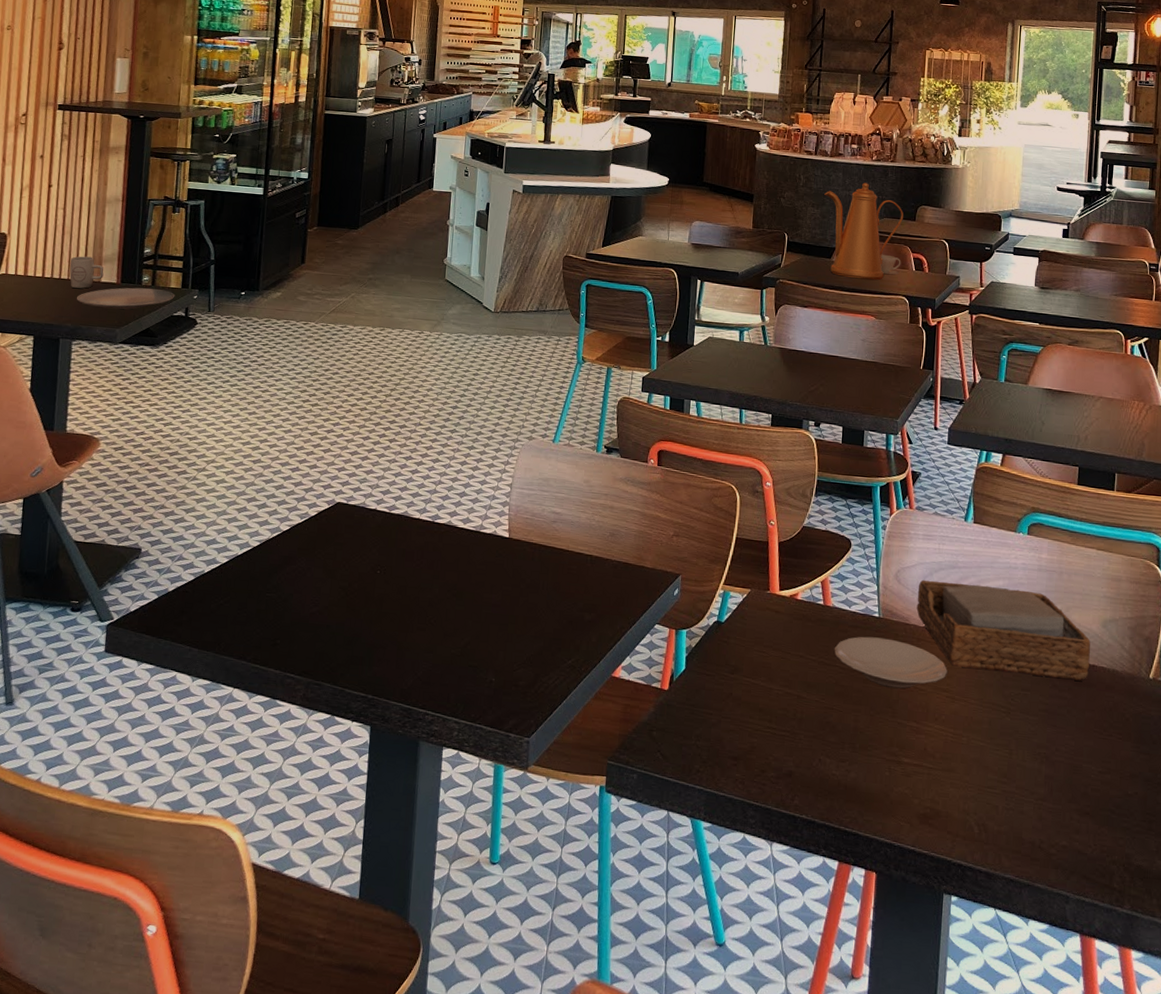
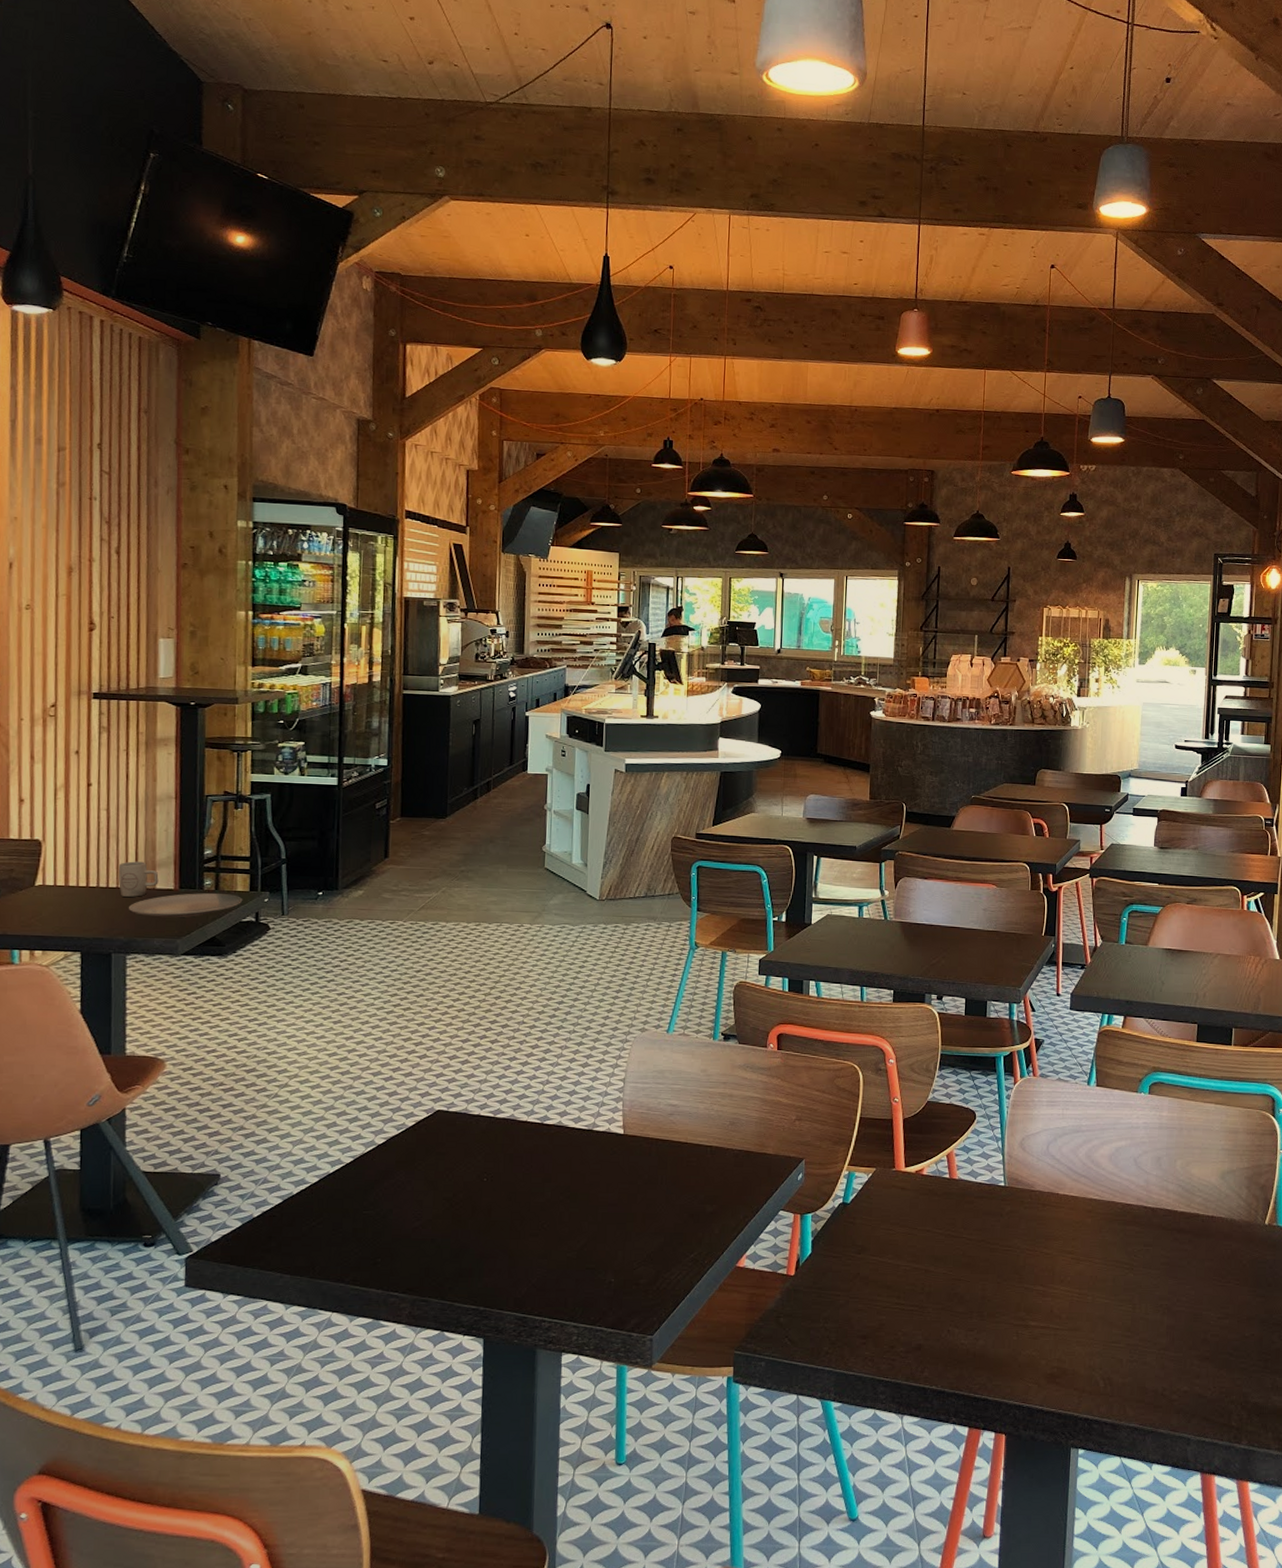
coffee pot: present [824,182,904,281] -> none [943,747,1023,848]
saucer: present [834,636,949,690] -> none [960,1206,1073,1255]
teacup: present [880,254,901,276] -> none [1001,820,1022,842]
napkin holder: present [916,579,1091,681] -> none [1041,1146,1210,1232]

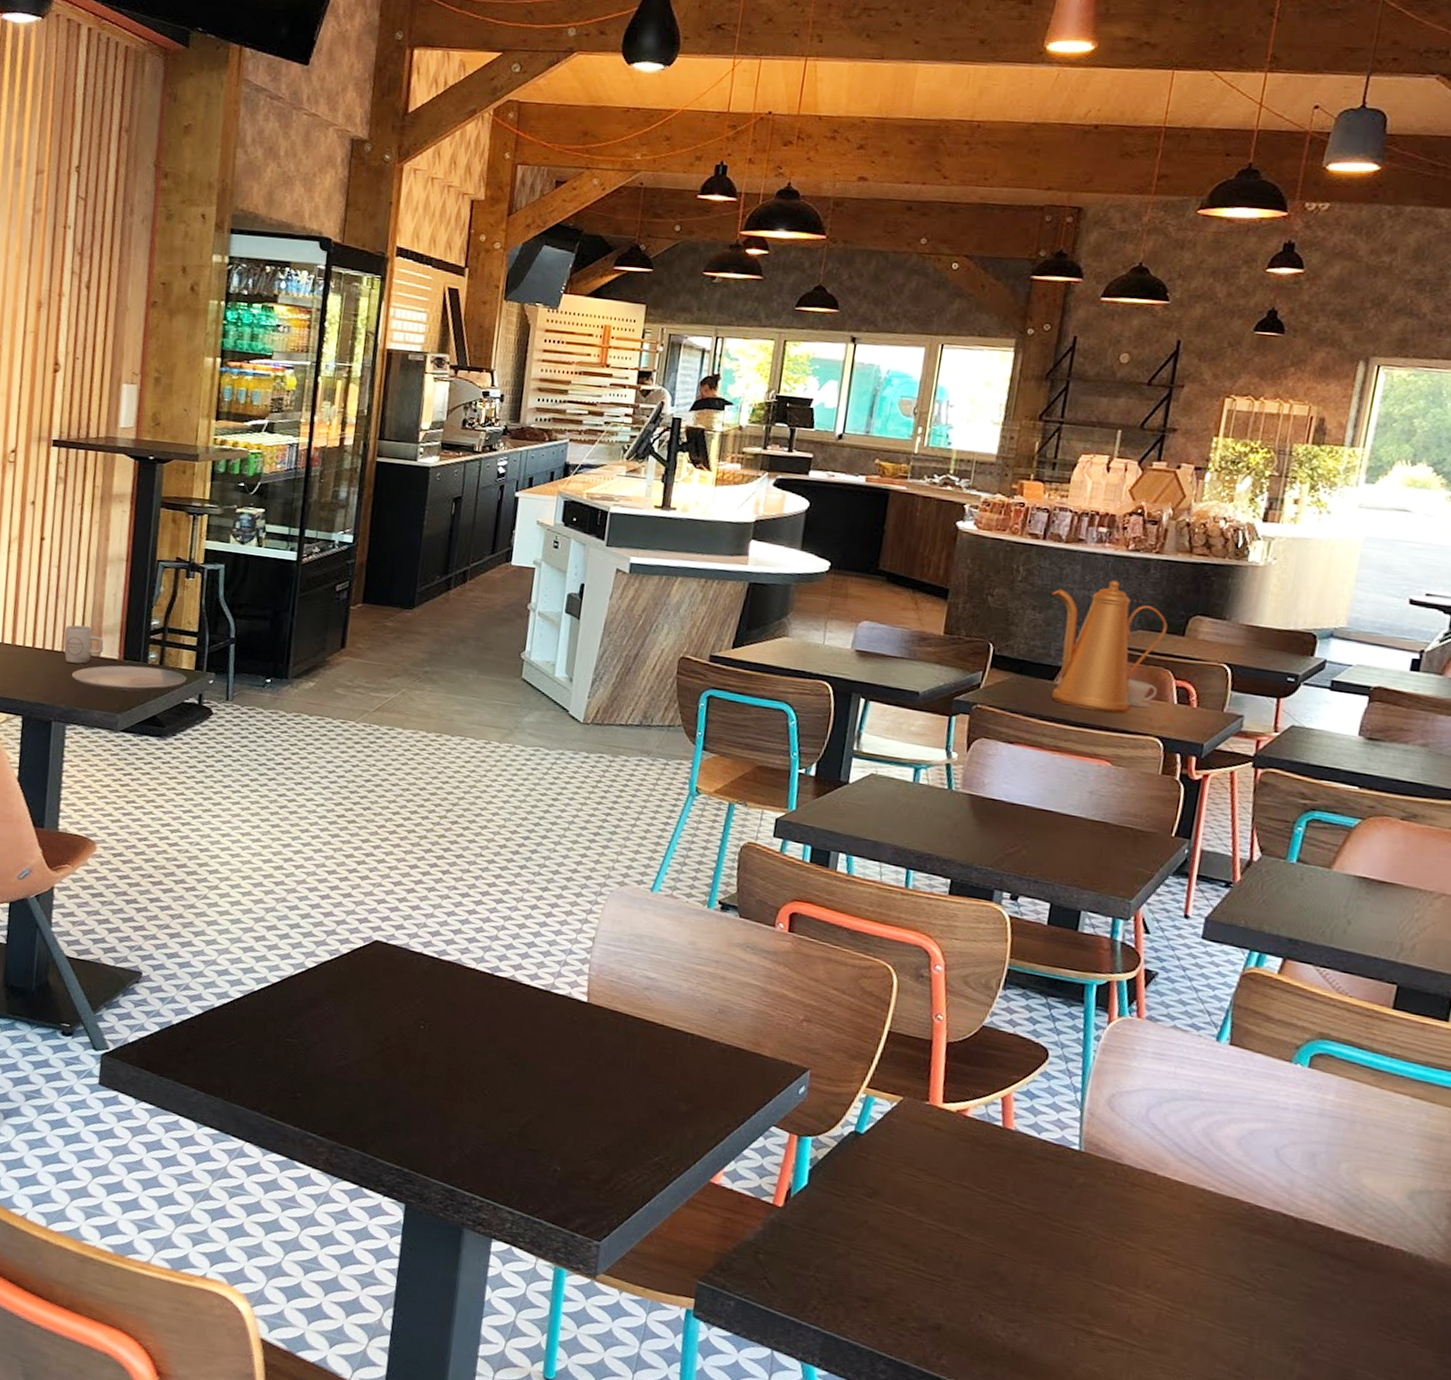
coffee pot: none [943,747,1023,848] -> present [1050,580,1168,715]
teacup: none [1001,820,1022,842] -> present [1125,678,1158,709]

